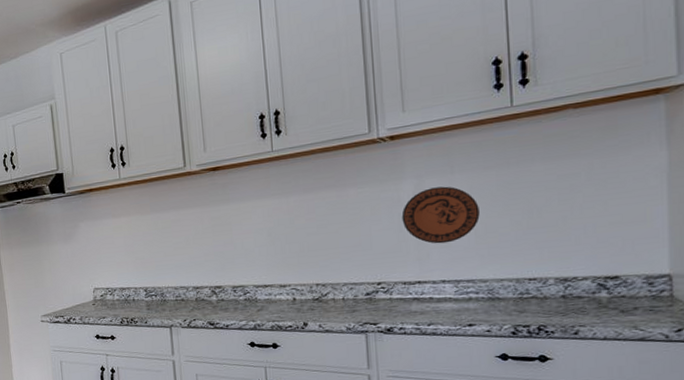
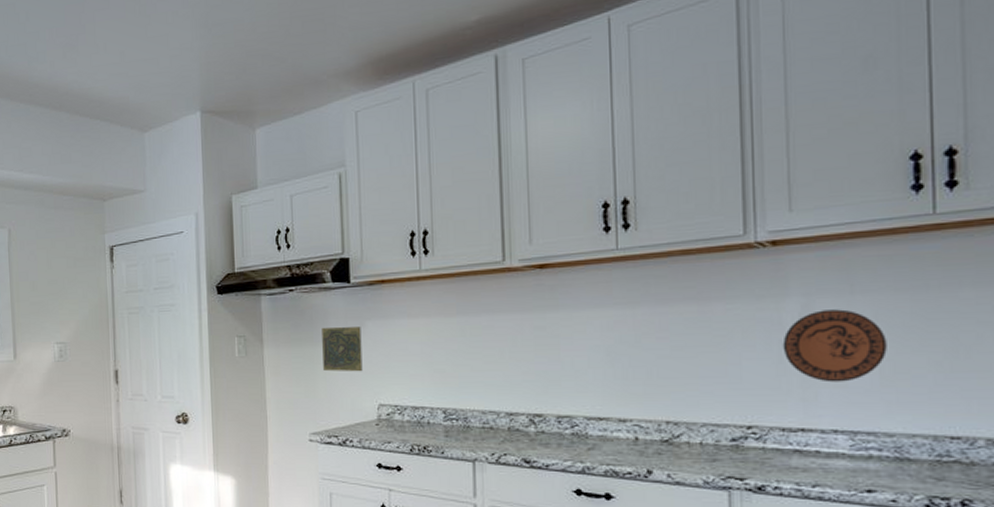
decorative tile: none [45,228,80,266] -> present [322,327,363,372]

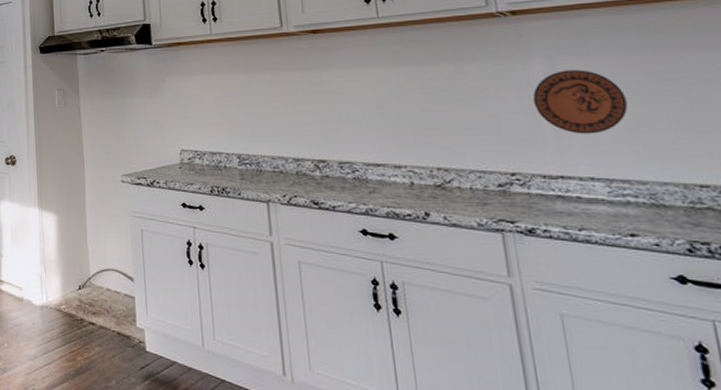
decorative tile: present [322,327,363,372] -> none [129,82,166,121]

